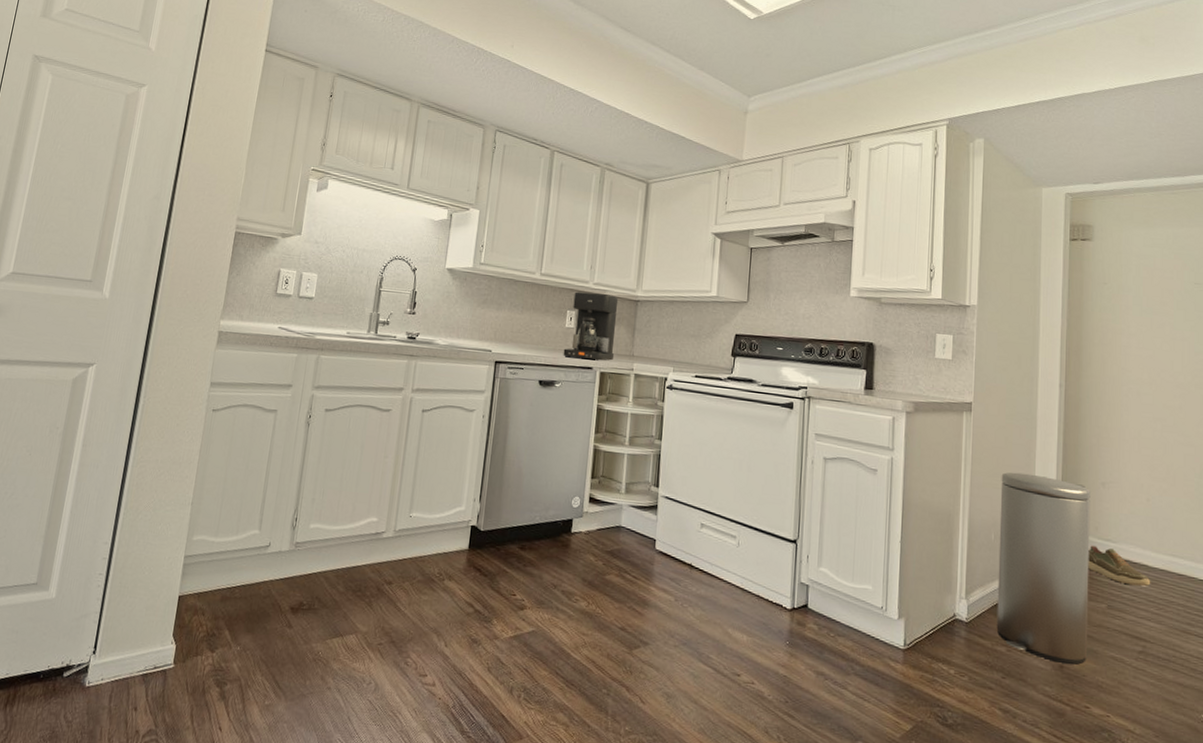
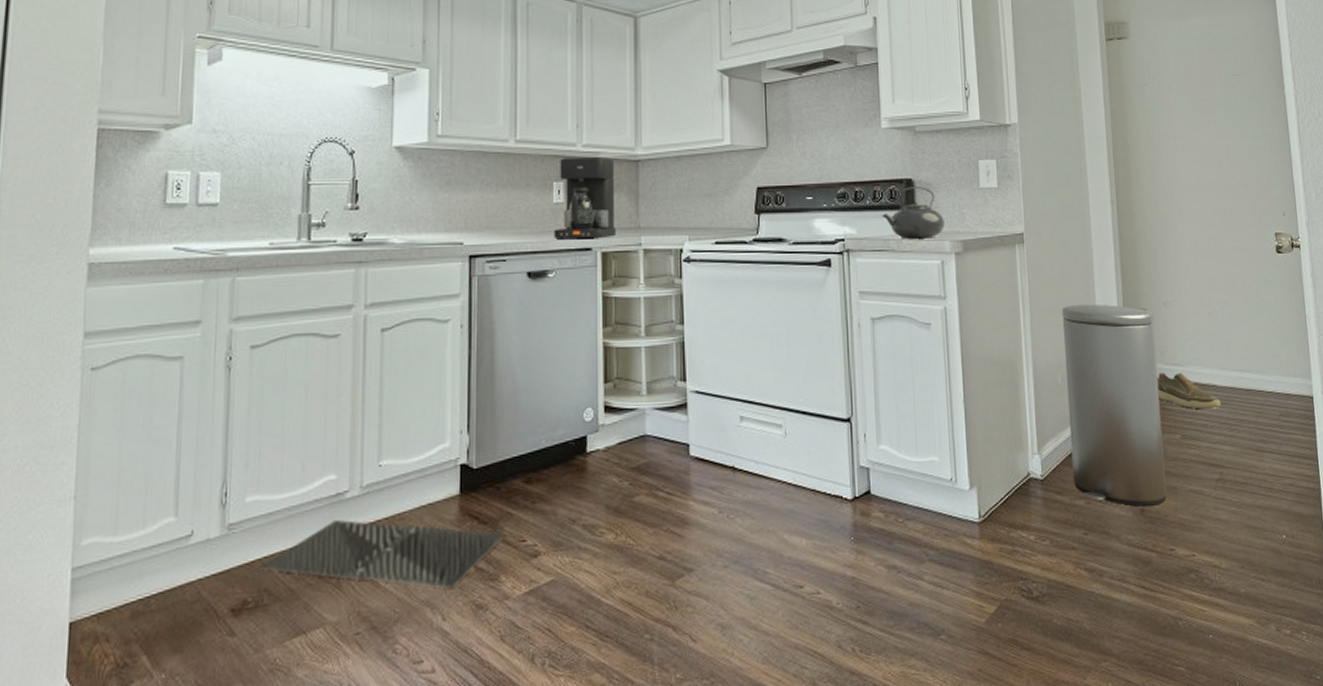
door mat: none [315,552,501,622] -> present [261,519,506,589]
teakettle: none [843,349,899,397] -> present [882,187,945,239]

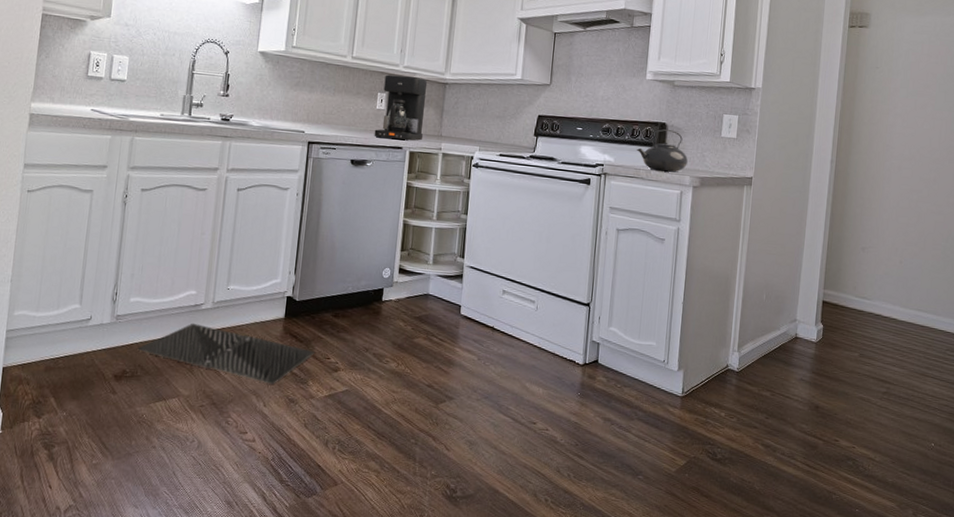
pedal bin: present [1061,304,1168,507] -> none [763,239,852,405]
shoe: present [1157,372,1222,410] -> none [845,302,898,337]

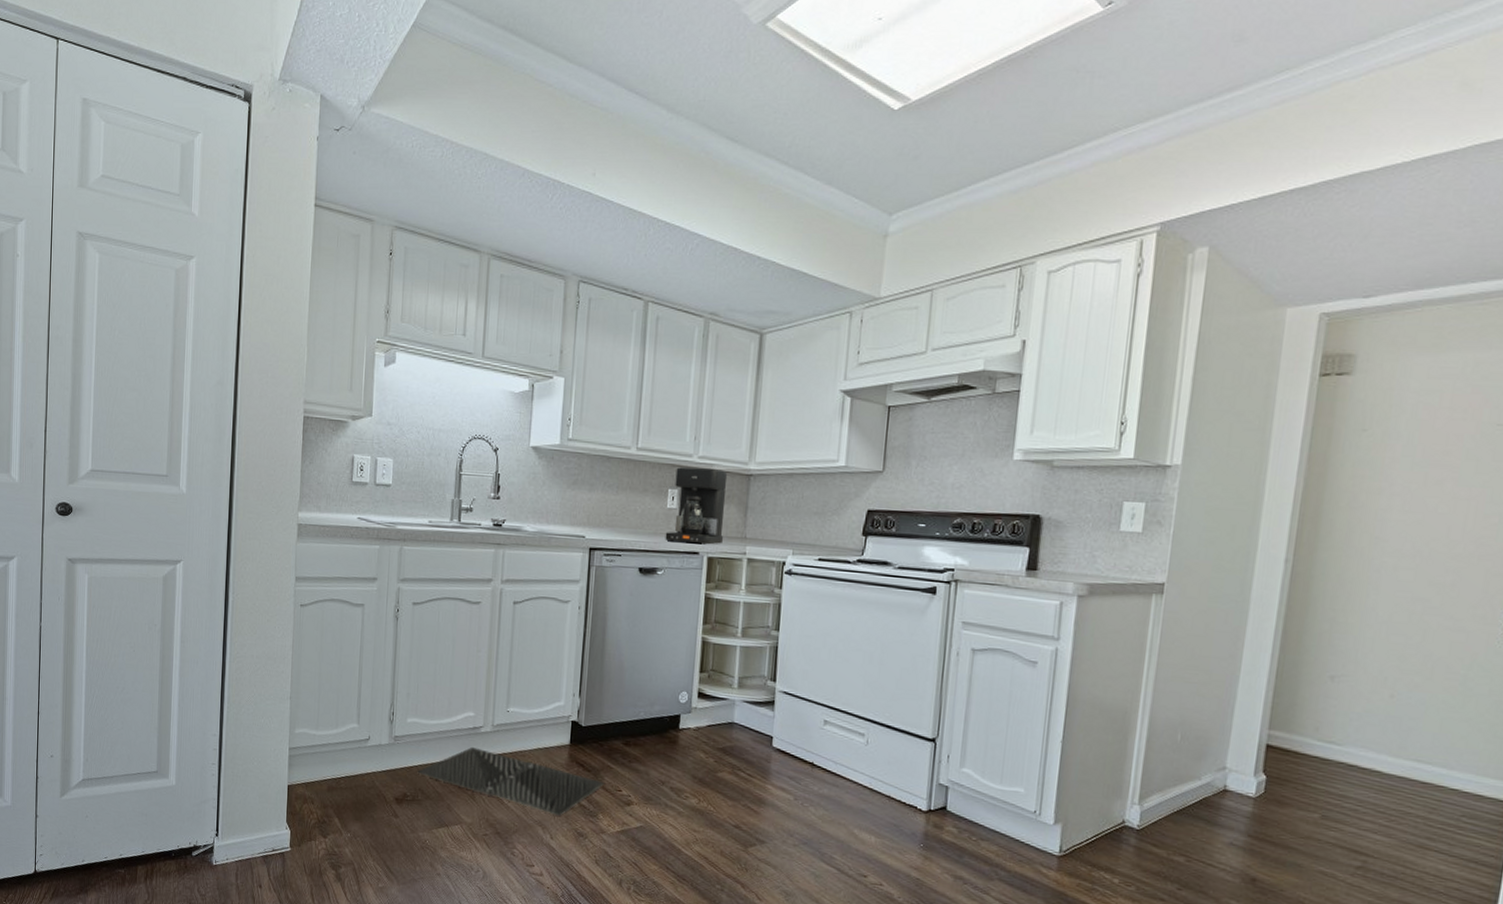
teakettle: present [637,129,688,172] -> none [1000,523,1071,578]

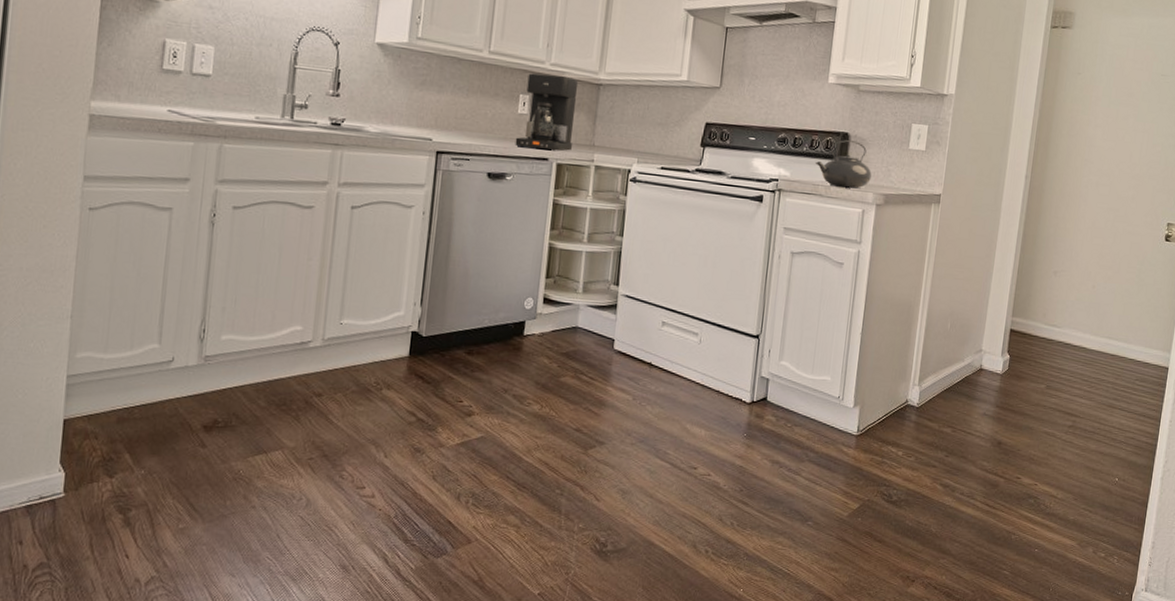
door mat: present [417,746,605,816] -> none [231,363,446,432]
teakettle: none [1000,523,1071,578] -> present [816,140,872,189]

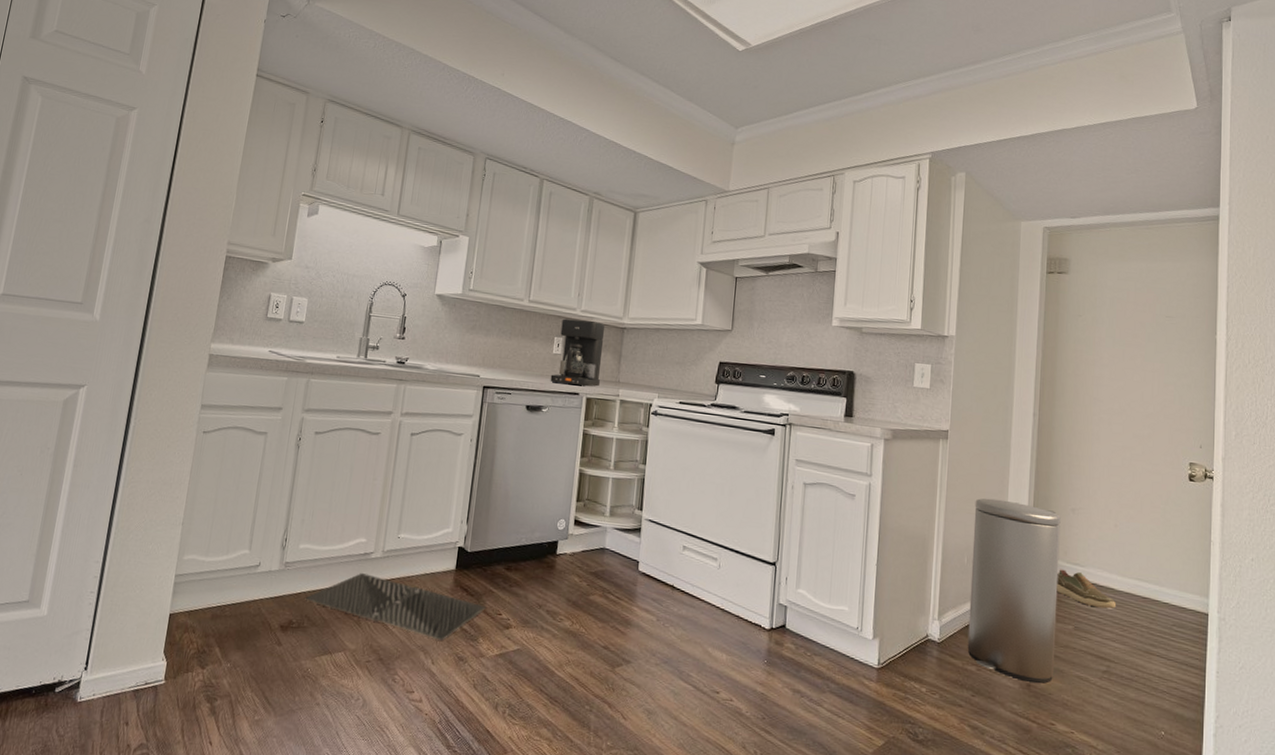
door mat: none [231,363,446,432] -> present [305,572,487,641]
teakettle: present [816,140,872,189] -> none [824,378,878,424]
pedal bin: none [944,263,1043,441] -> present [967,498,1061,683]
shoe: none [1033,331,1087,367] -> present [1057,569,1117,609]

